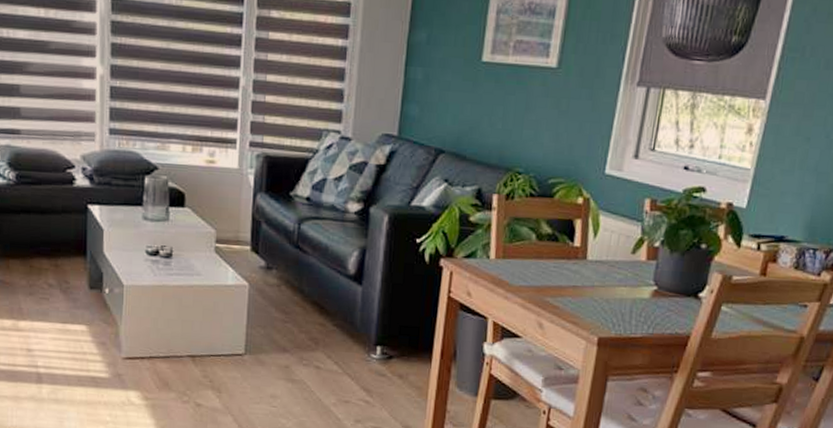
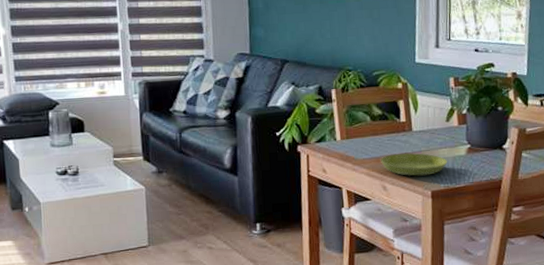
saucer: none [540,284,625,318] -> present [380,153,447,177]

